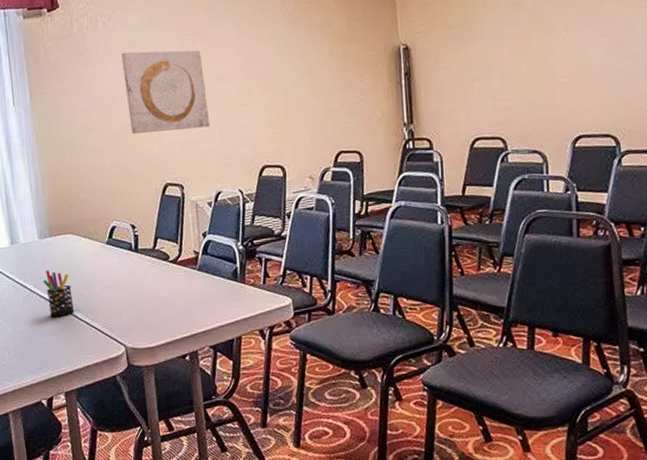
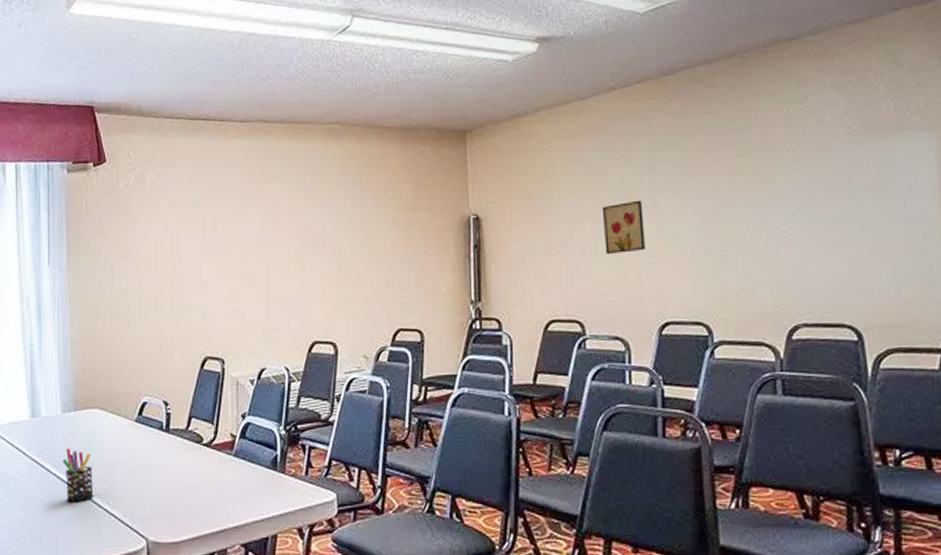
wall art: present [121,50,210,135] -> none [168,211,258,301]
wall art: none [519,26,559,76] -> present [602,200,645,254]

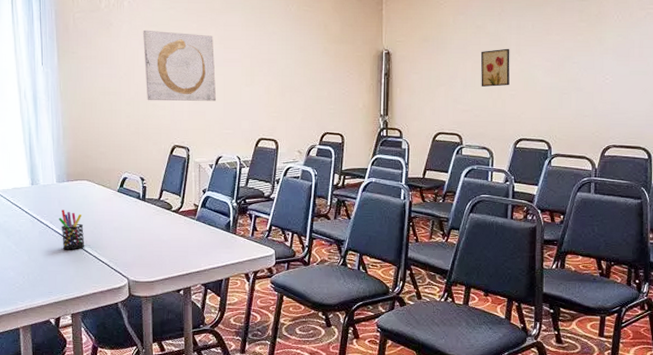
wall art: none [168,211,258,301] -> present [143,29,217,101]

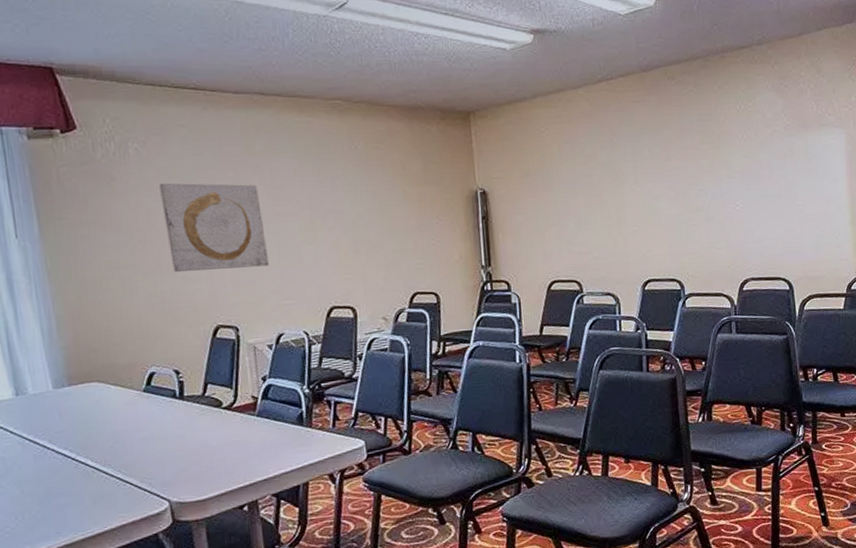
pen holder: present [58,210,85,250] -> none [60,423,104,475]
wall art: present [480,48,510,87] -> none [593,178,630,224]

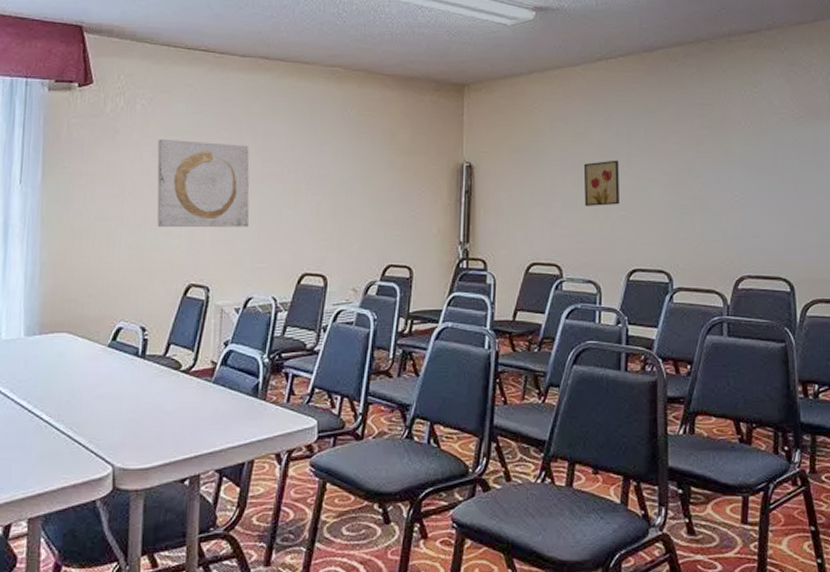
wall art: none [593,178,630,224] -> present [583,160,619,206]

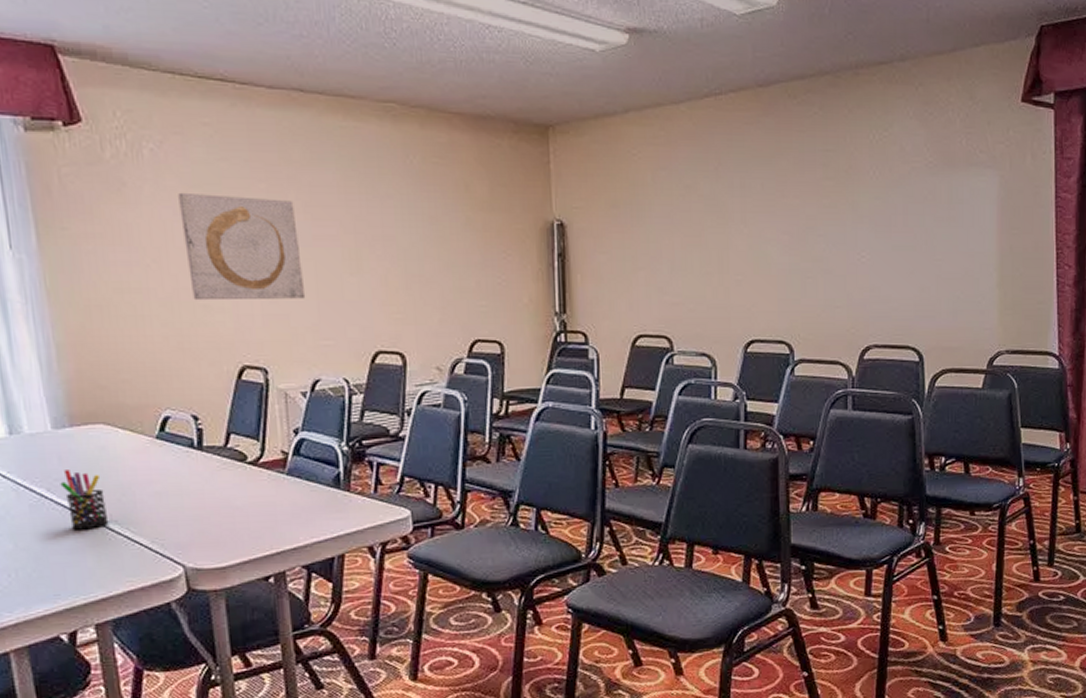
pen holder: none [22,373,57,428] -> present [60,470,109,530]
wall art: present [583,160,619,206] -> none [692,216,734,270]

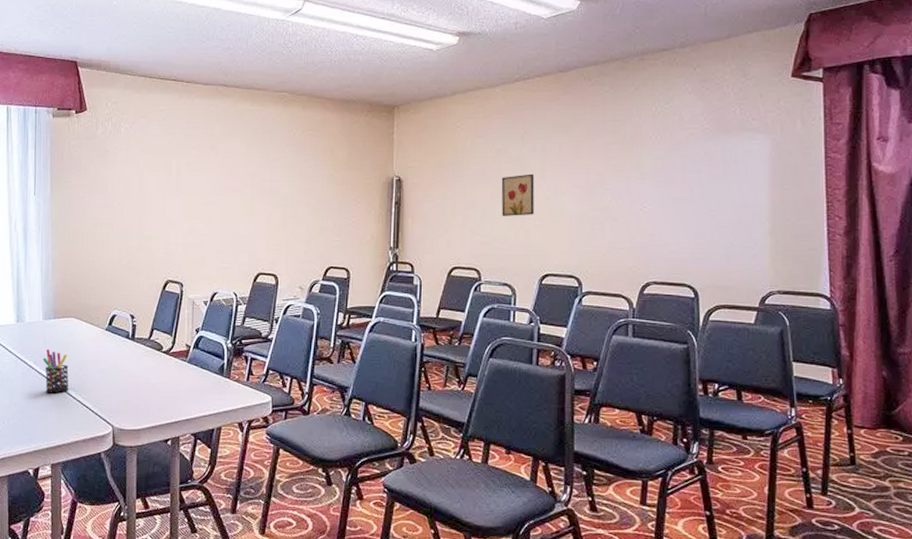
wall art: present [178,192,306,301] -> none [139,157,214,233]
wall art: none [692,216,734,270] -> present [501,174,534,216]

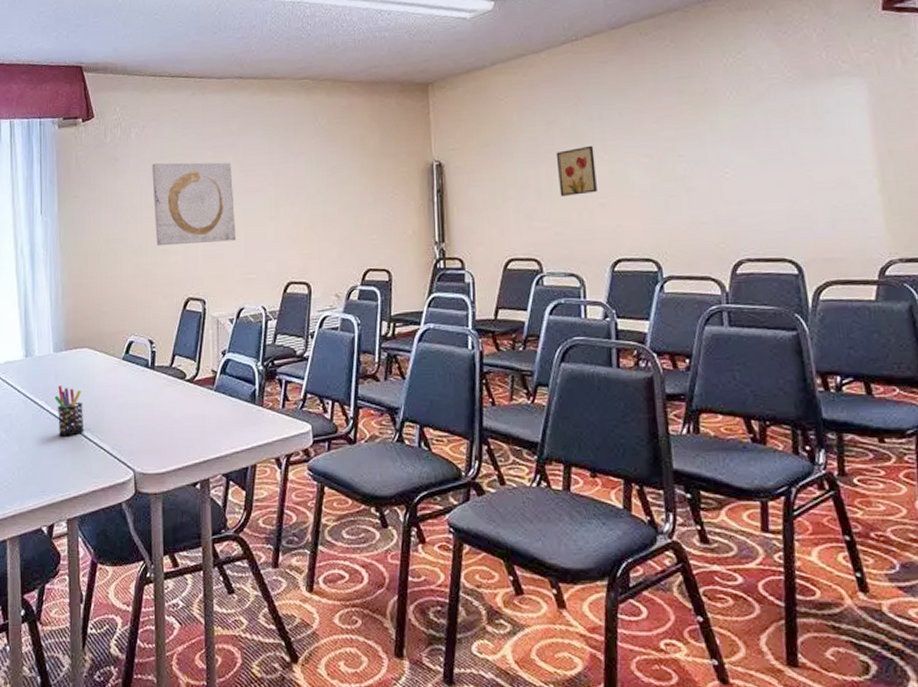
wall art: none [139,157,214,233] -> present [152,162,237,246]

